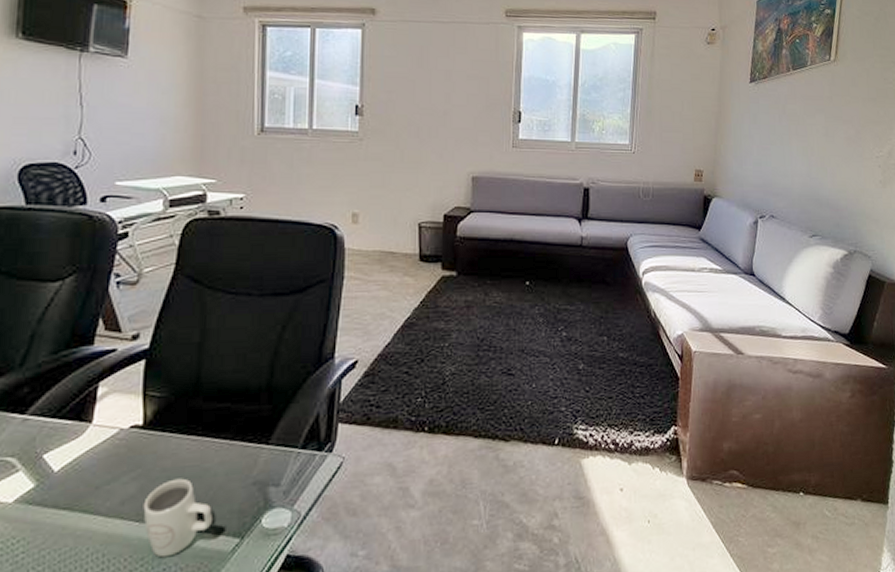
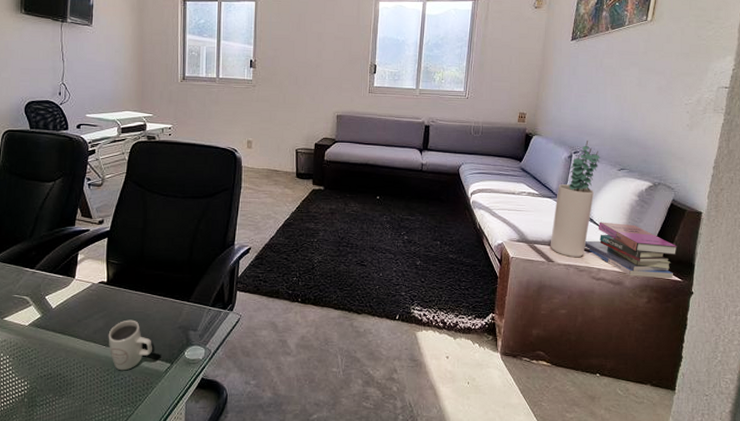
vase: none [738,202,789,348] -> present [550,141,600,258]
books: none [777,300,879,367] -> present [584,222,677,279]

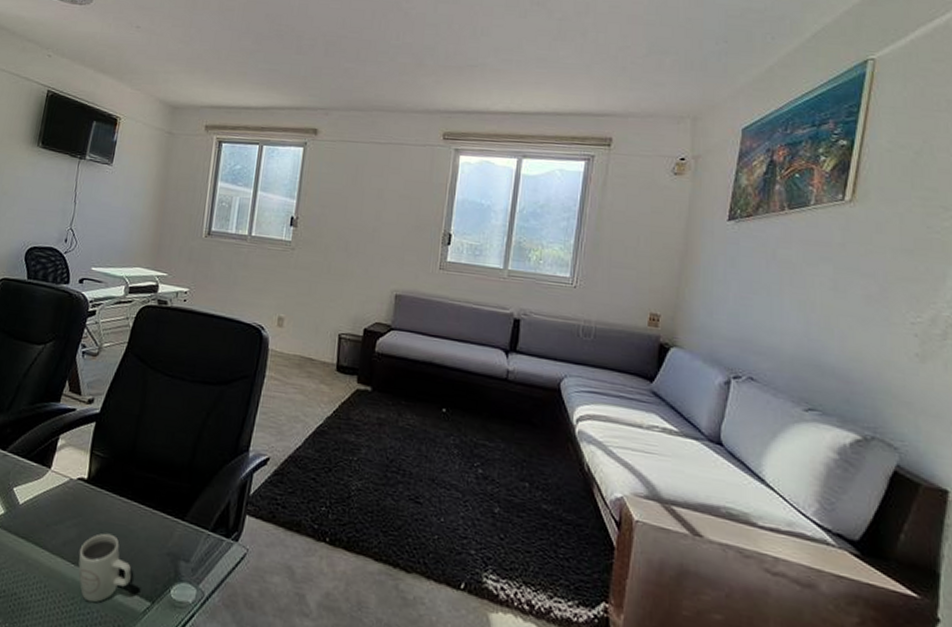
vase: present [550,141,600,258] -> none [696,362,775,536]
books: present [584,222,677,279] -> none [752,485,908,592]

